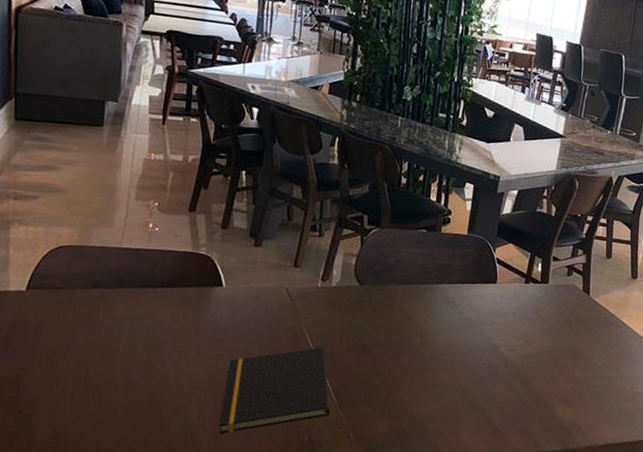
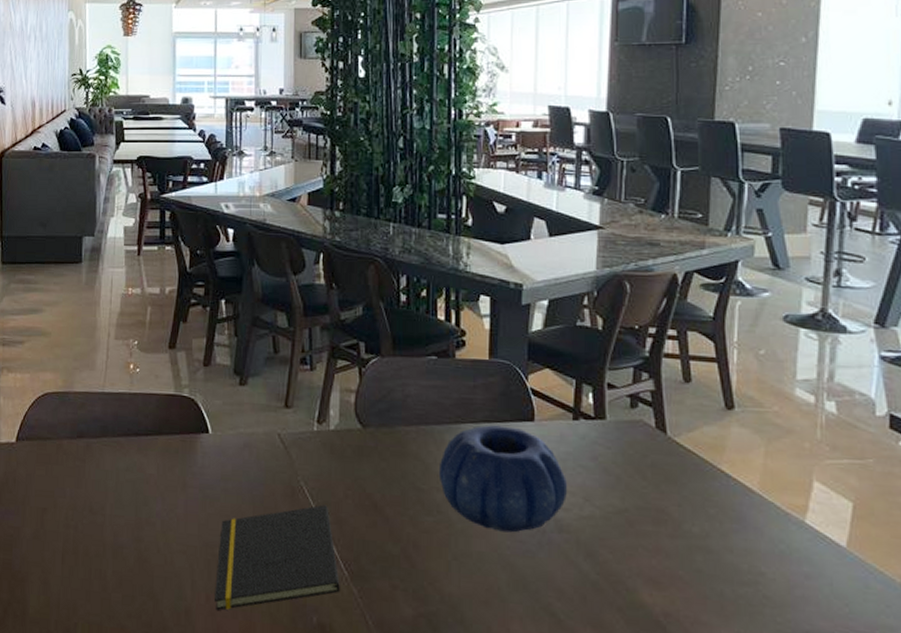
decorative bowl: none [418,285,515,368] -> present [438,425,568,533]

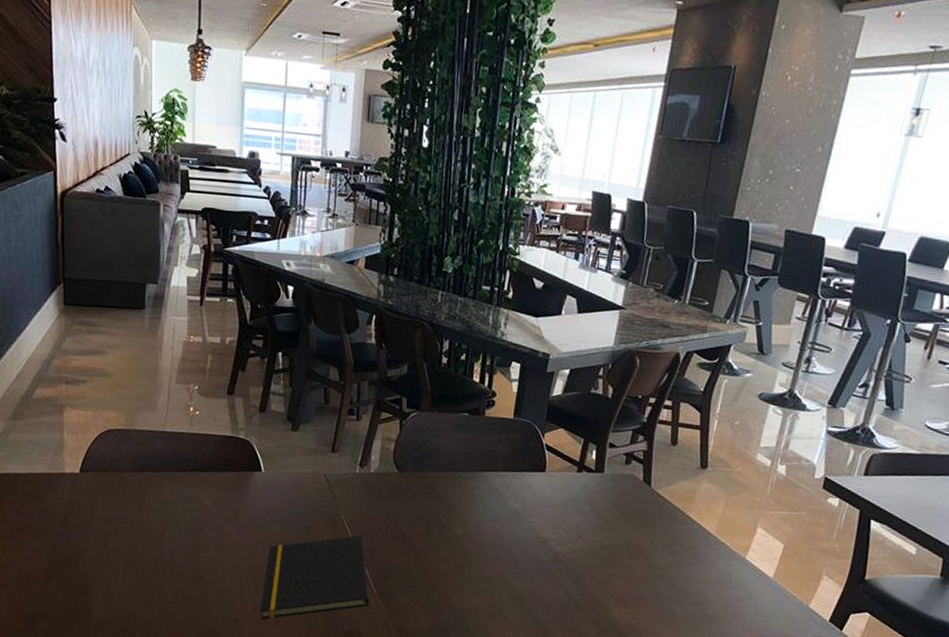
decorative bowl: present [438,425,568,533] -> none [460,473,566,562]

